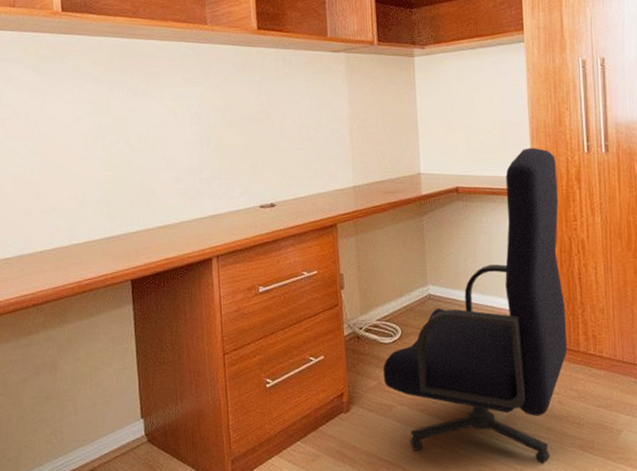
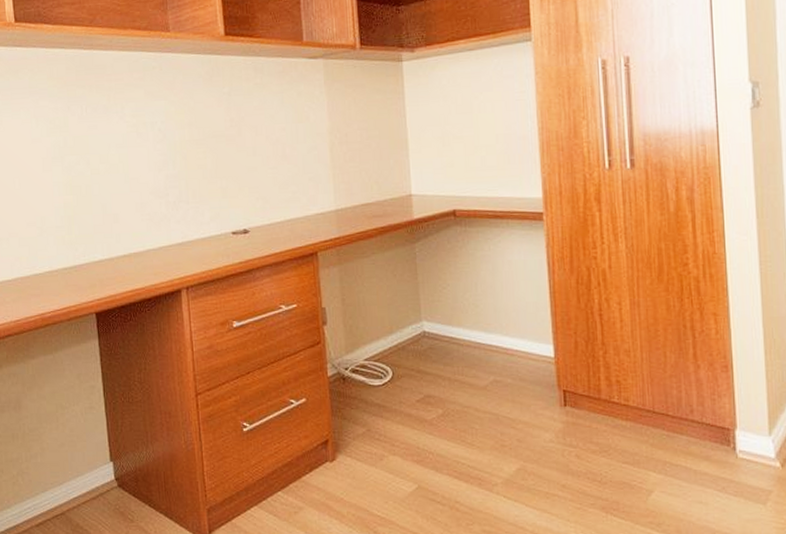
office chair: present [383,147,568,464] -> none [372,163,587,525]

